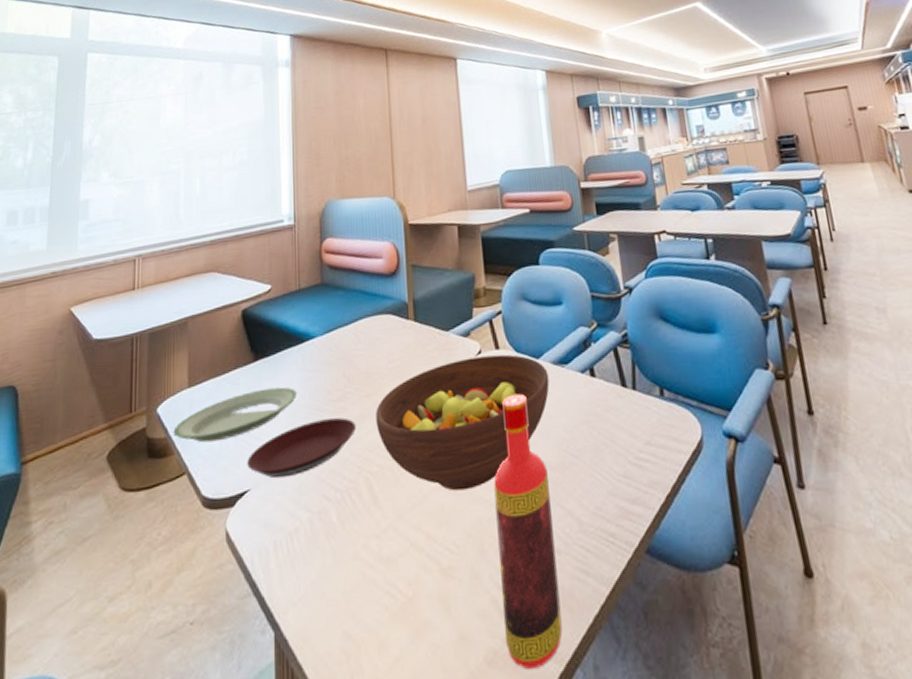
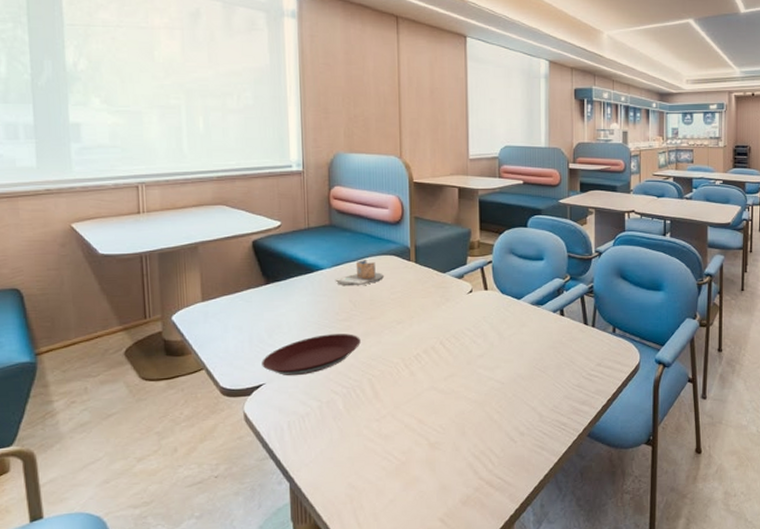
plate: present [173,387,297,443] -> none [189,306,307,346]
napkin holder: none [327,321,380,357] -> present [335,259,384,286]
fruit bowl: present [376,354,550,491] -> none [378,294,527,391]
bottle: present [494,394,563,671] -> none [476,324,520,508]

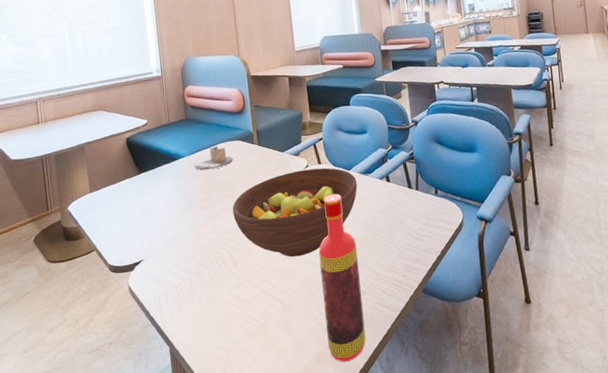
plate: present [262,334,361,376] -> none [140,211,219,252]
fruit bowl: none [378,294,527,391] -> present [232,167,358,257]
bottle: none [476,324,520,508] -> present [319,194,366,363]

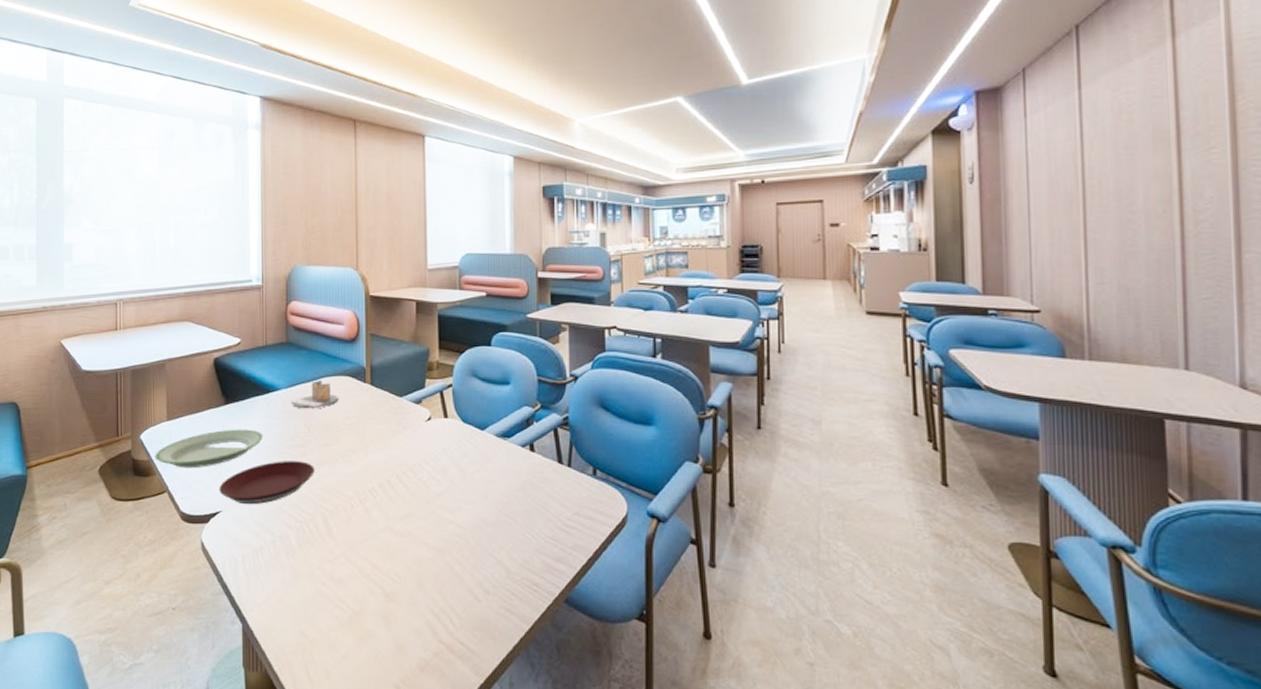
plate: none [82,191,173,230] -> present [155,429,263,469]
plate: none [140,211,219,252] -> present [219,461,315,505]
fruit bowl: present [232,167,358,257] -> none [333,423,491,534]
bottle: present [319,194,366,363] -> none [435,458,485,679]

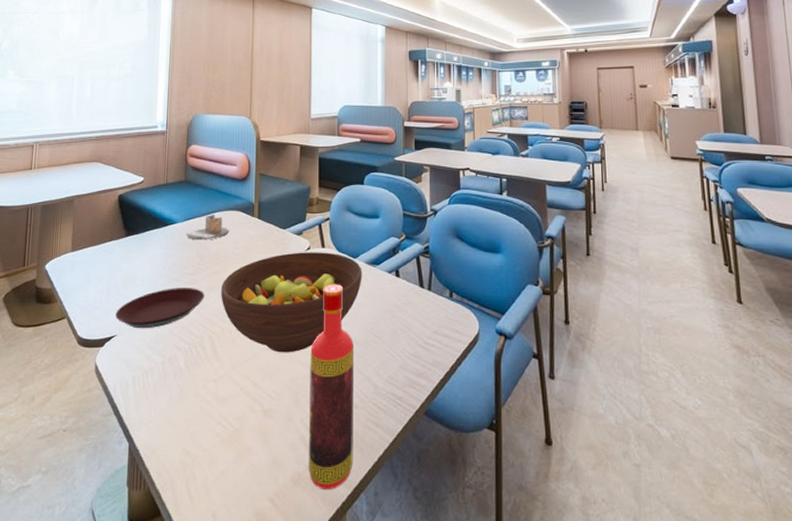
plate: present [155,429,263,469] -> none [57,259,159,296]
fruit bowl: none [333,423,491,534] -> present [221,252,362,353]
bottle: none [435,458,485,679] -> present [309,284,354,491]

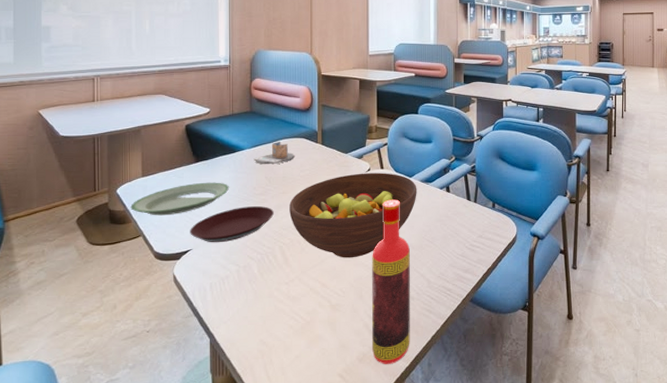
plate: none [57,259,159,296] -> present [130,182,229,216]

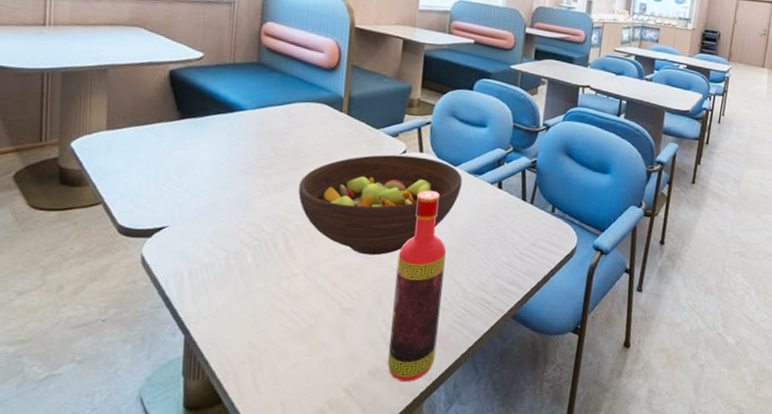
plate: present [130,182,229,216] -> none [88,145,222,182]
plate: present [190,206,274,243] -> none [167,180,279,222]
napkin holder: present [253,141,295,165] -> none [257,104,311,133]

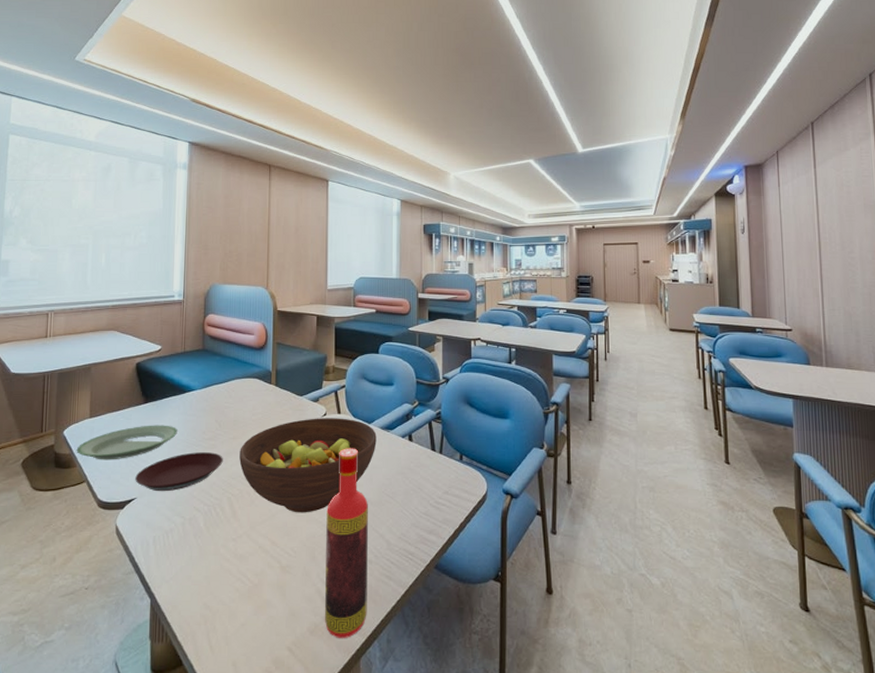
plate: none [88,145,222,182] -> present [76,425,178,460]
plate: none [167,180,279,222] -> present [135,452,223,492]

